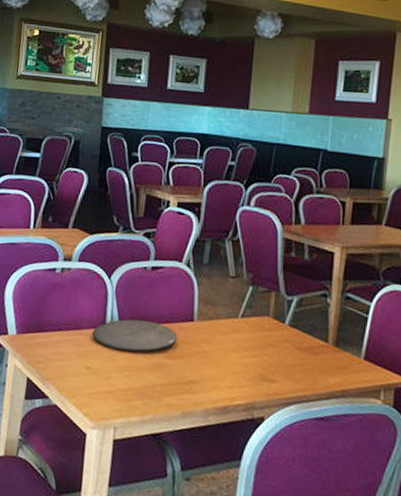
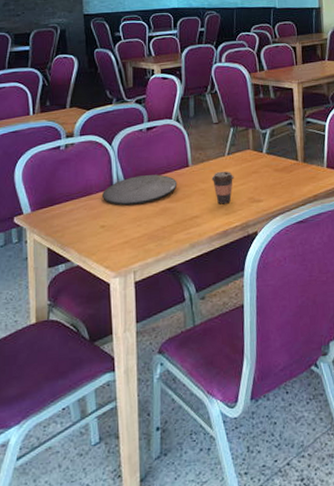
coffee cup: none [218,334,246,376] -> present [211,171,234,205]

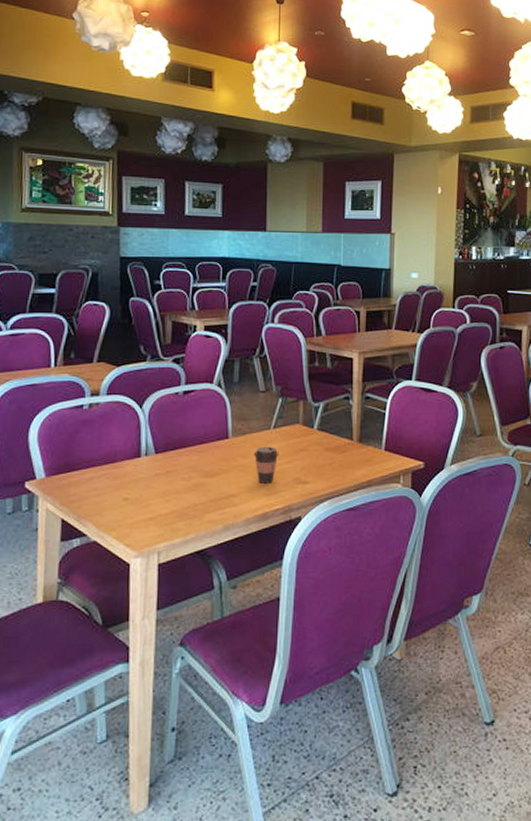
plate: present [102,174,178,206] -> none [128,445,214,478]

